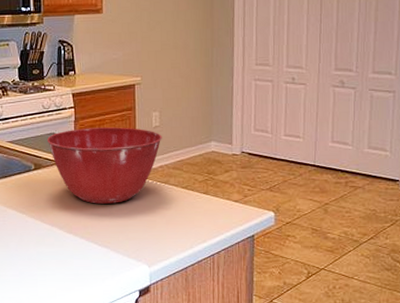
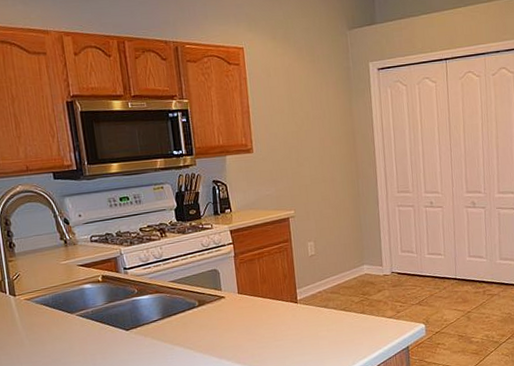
mixing bowl: present [46,127,162,204] -> none [208,258,319,333]

